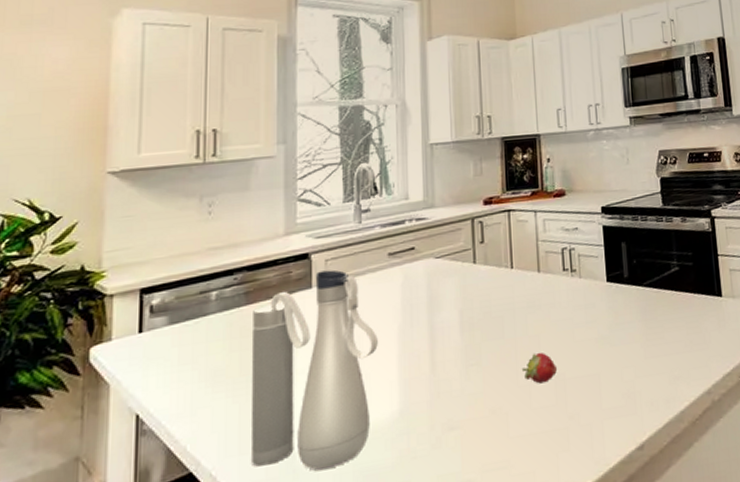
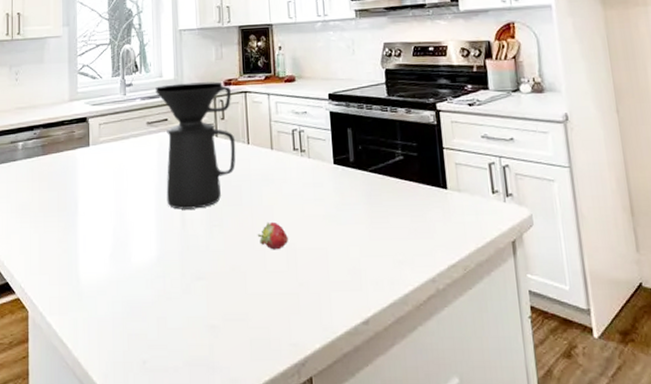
water bottle: present [251,269,378,471] -> none [47,132,140,297]
coffee maker: none [398,201,498,352] -> present [154,81,236,210]

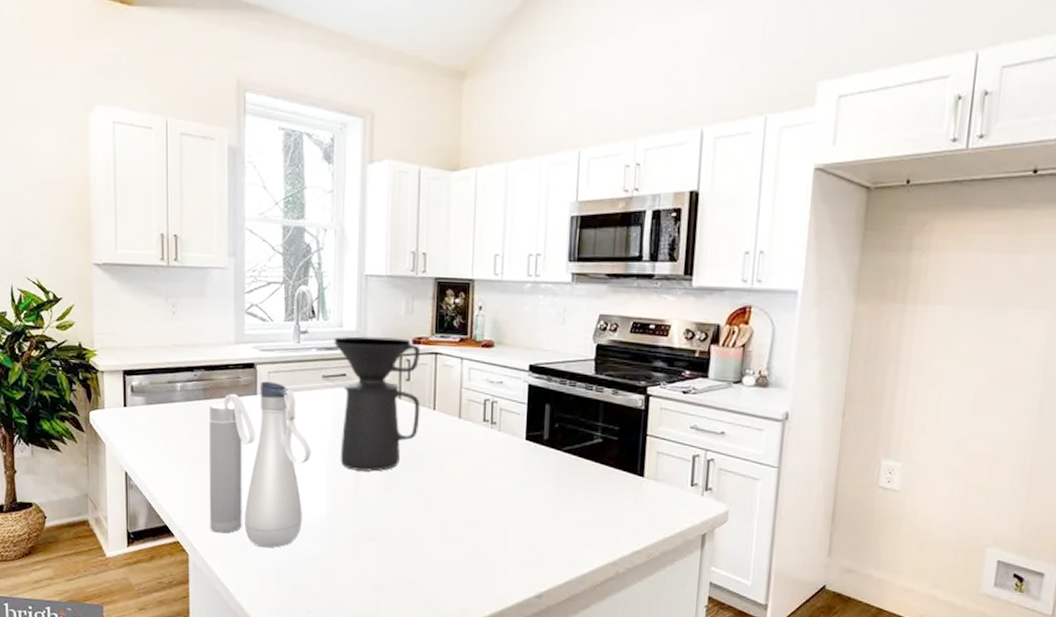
water bottle: none [47,132,140,297] -> present [208,381,311,548]
fruit: present [257,221,288,250] -> none [435,491,468,520]

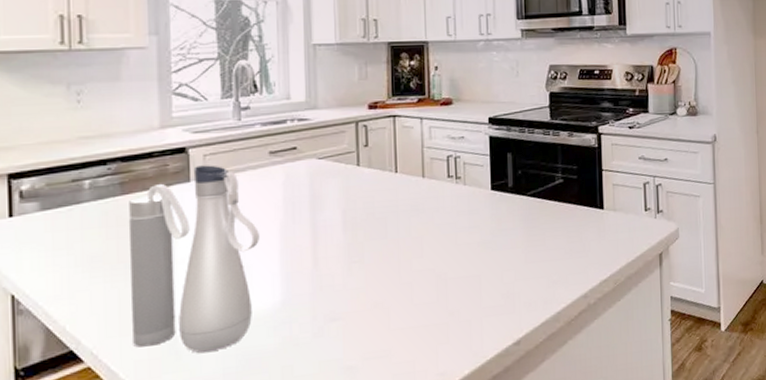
coffee maker: present [333,336,421,472] -> none [279,104,382,248]

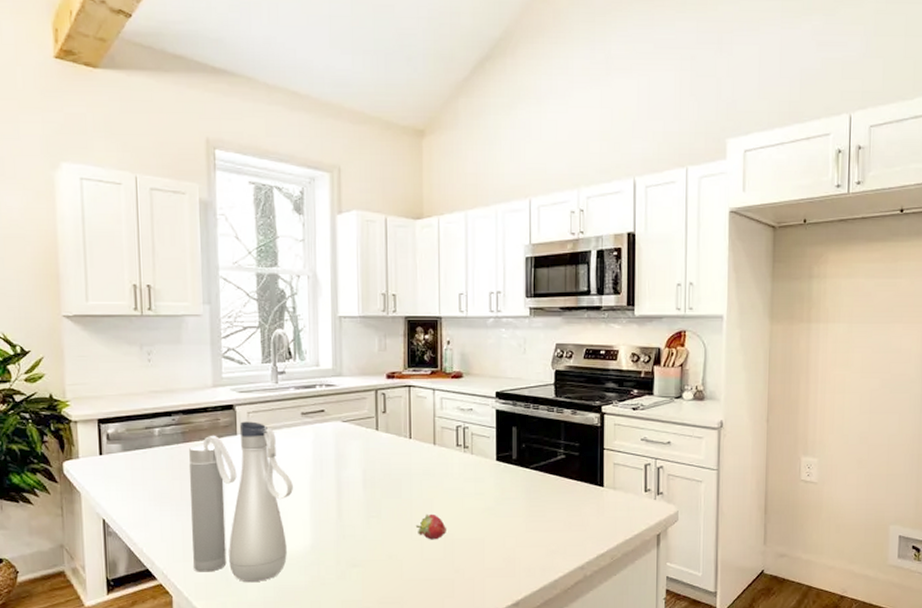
fruit: none [403,253,439,282] -> present [415,513,446,540]

